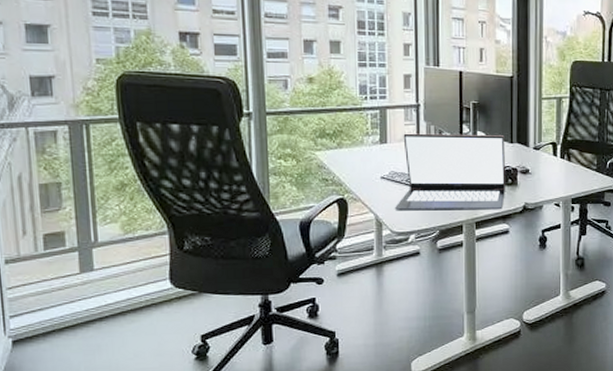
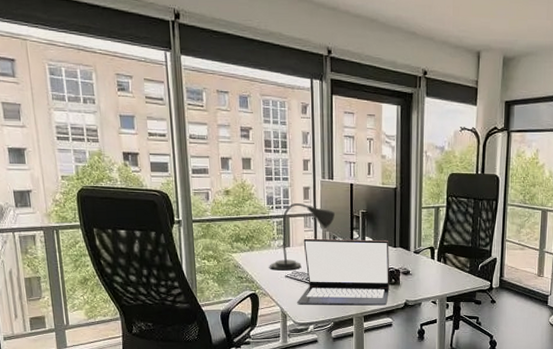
desk lamp: none [361,93,442,171] -> present [269,203,336,271]

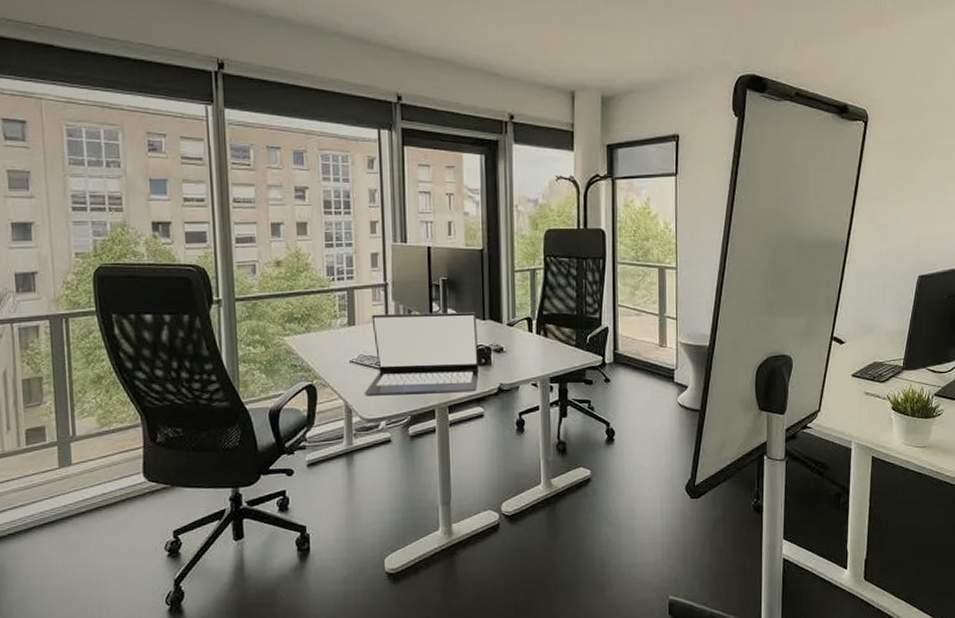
desk lamp: present [269,203,336,271] -> none [329,273,411,355]

